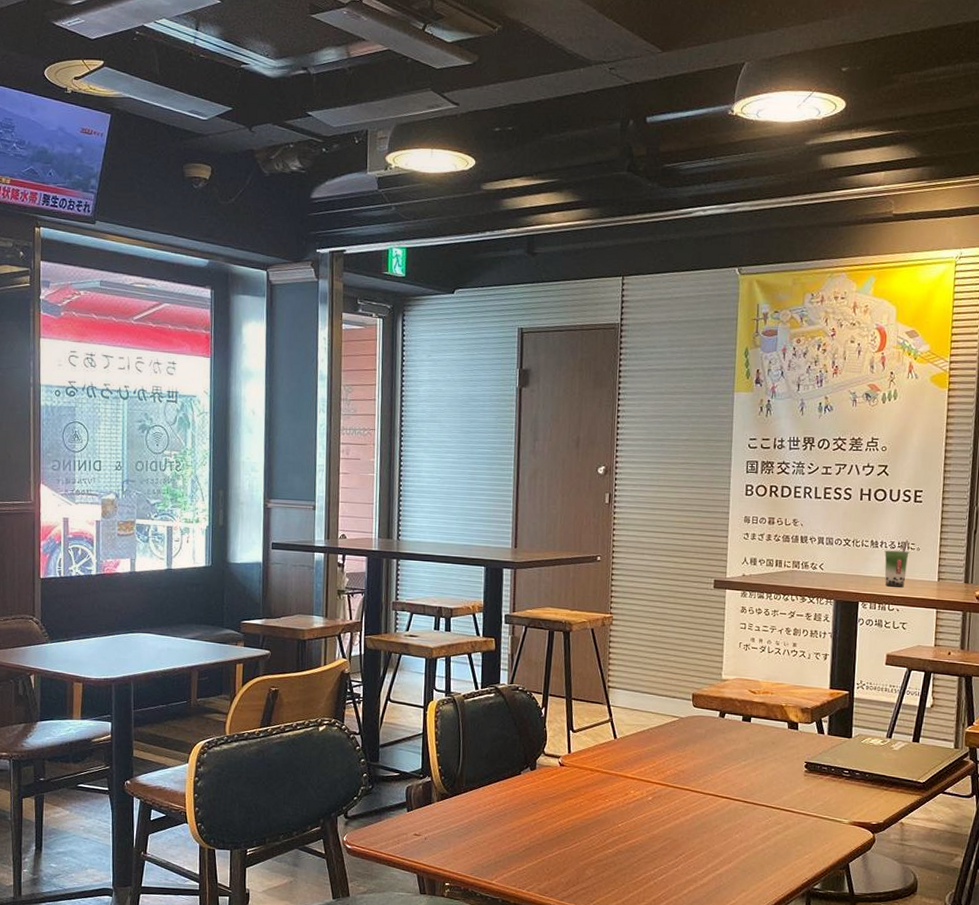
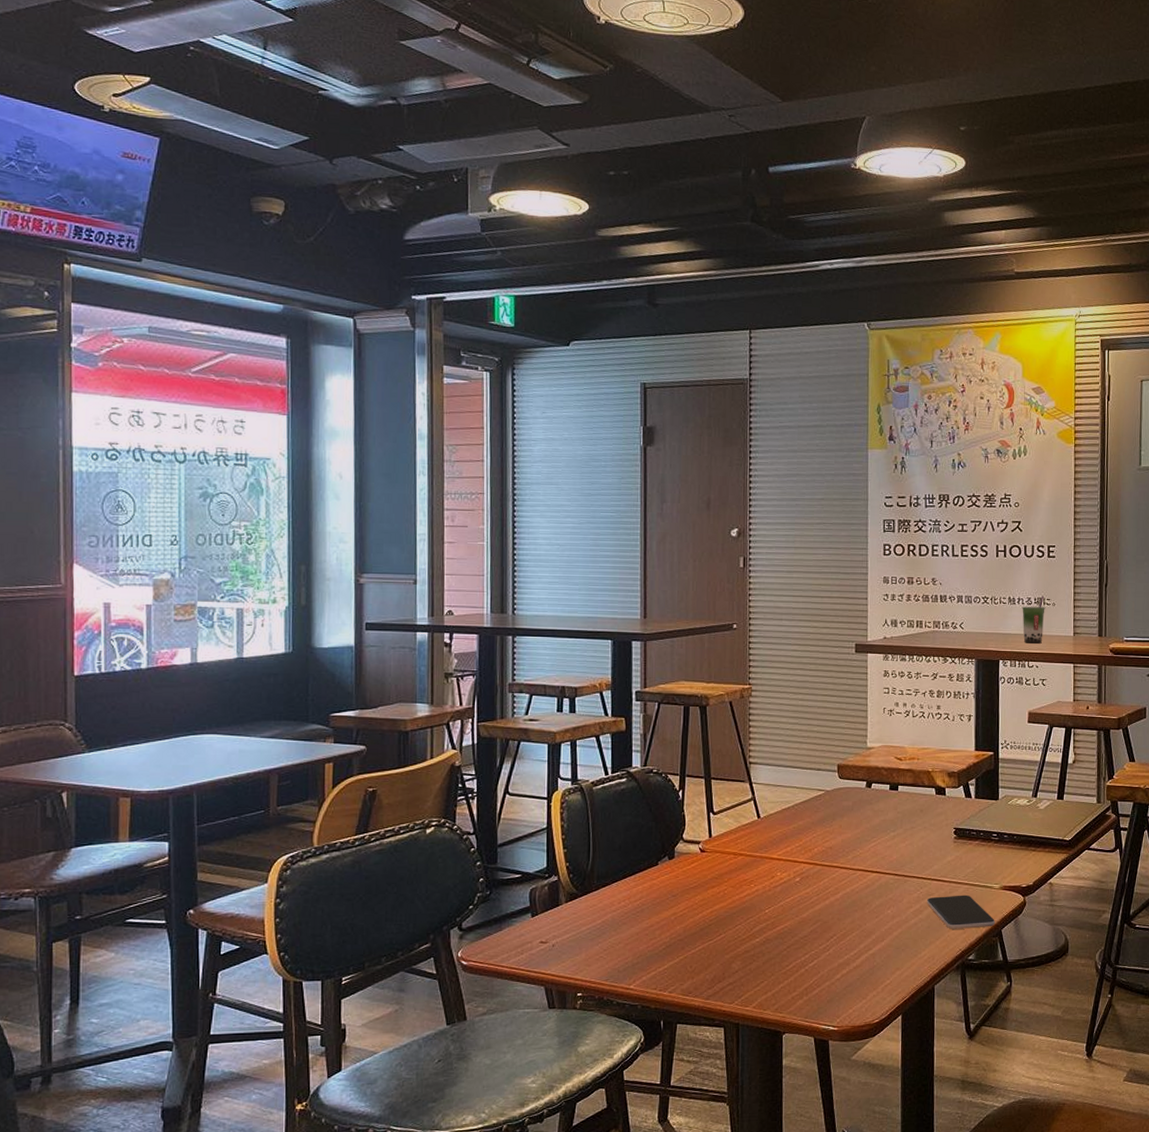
smartphone: none [774,826,843,860] -> present [926,895,995,929]

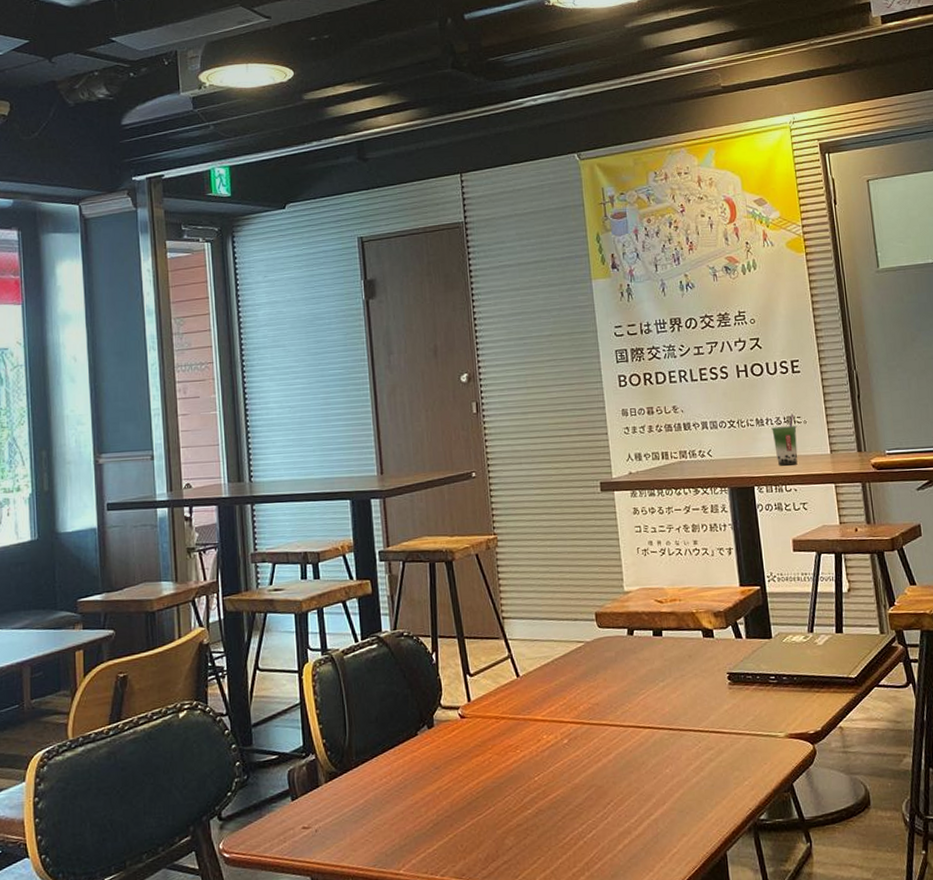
smartphone: present [926,895,995,929] -> none [706,746,785,787]

